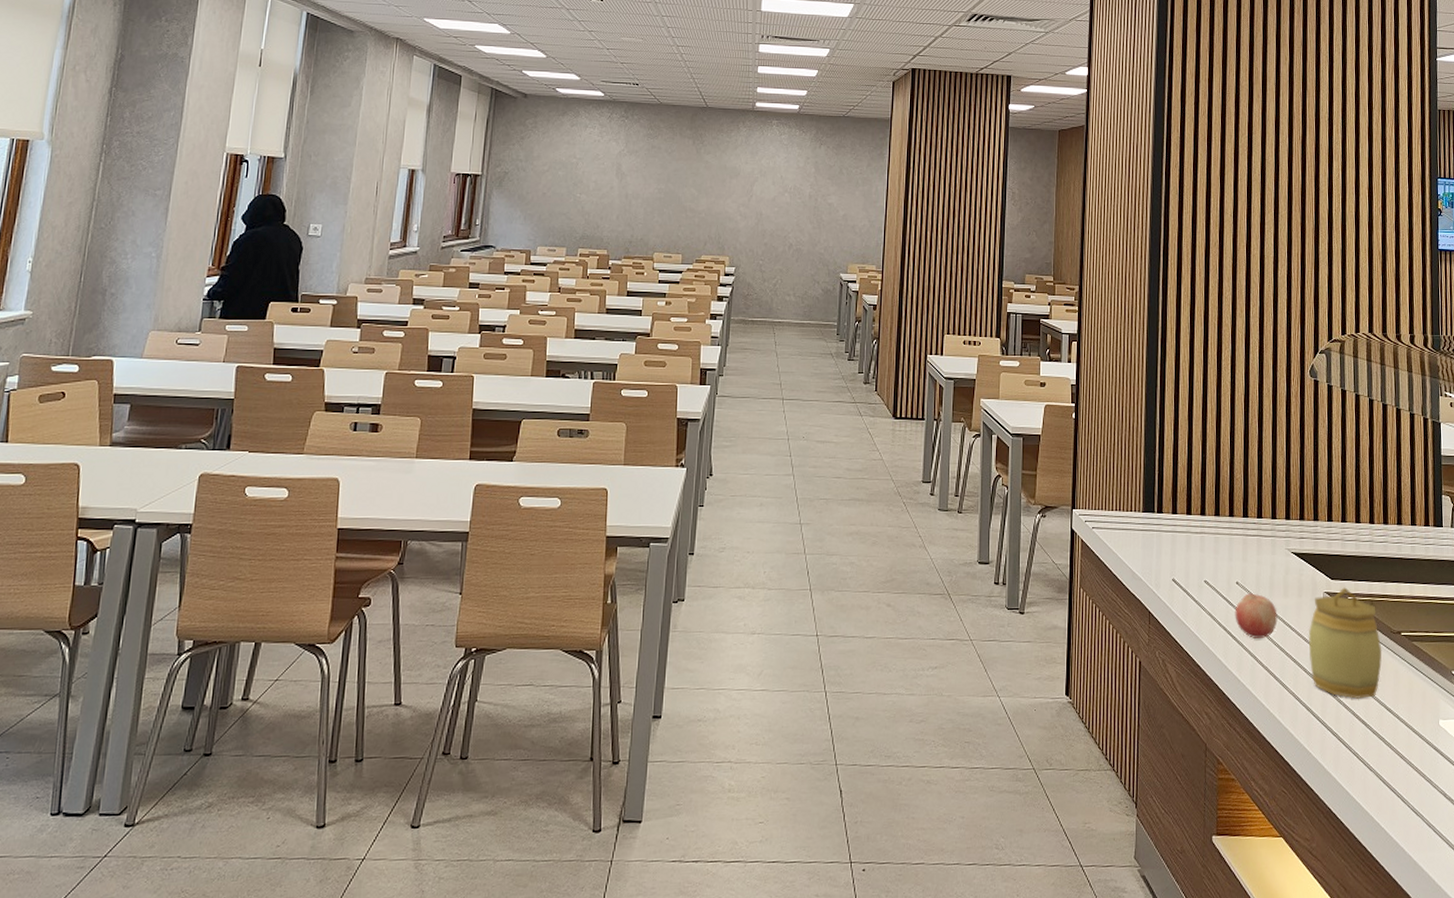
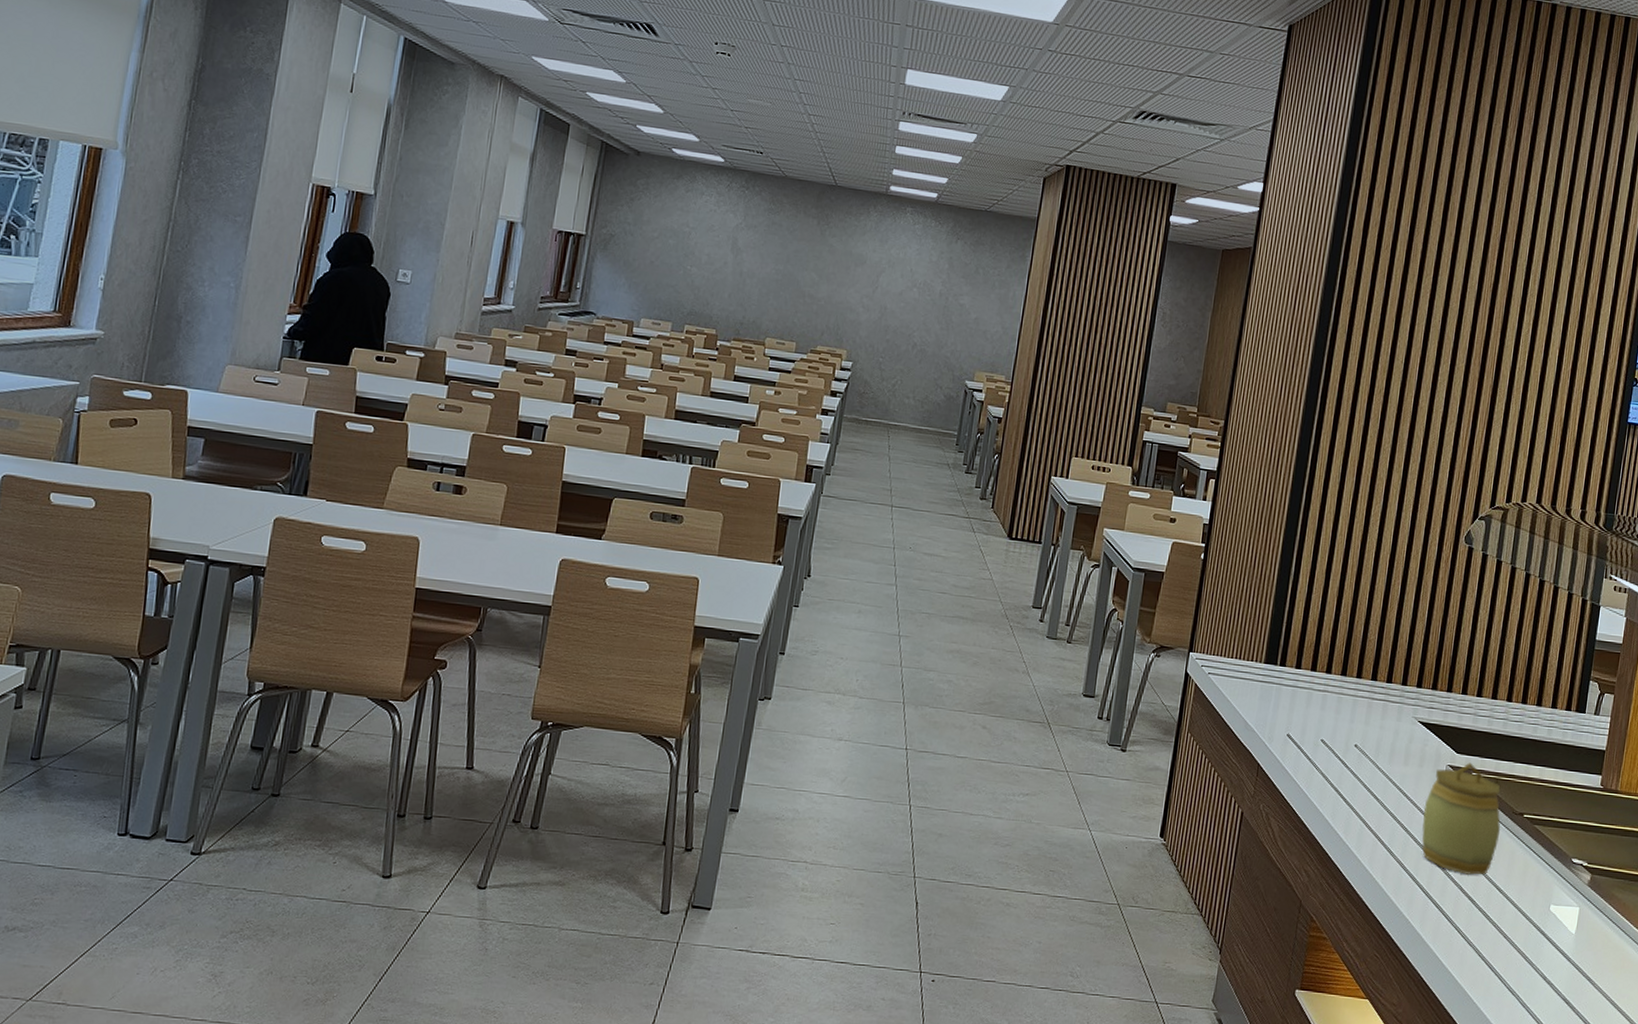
fruit: present [1235,593,1278,639] -> none [1348,757,1395,805]

